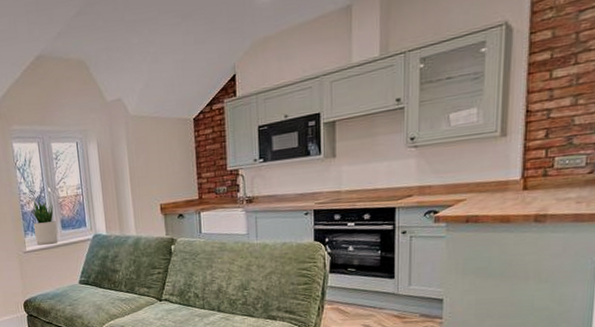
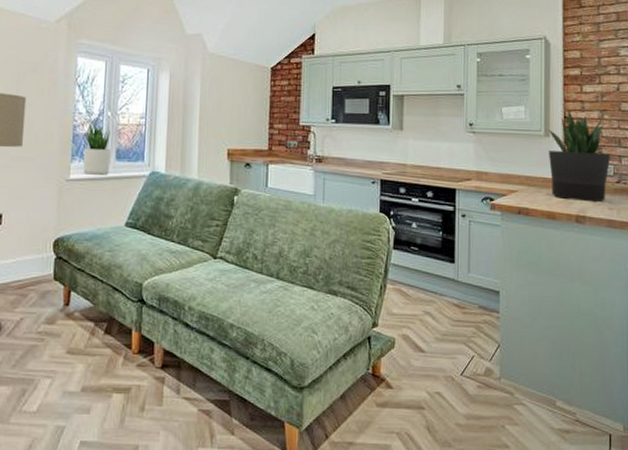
planter: none [504,101,584,200] -> present [548,109,611,203]

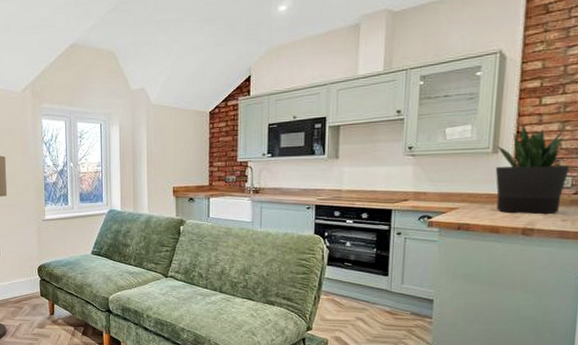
planter: present [83,123,111,176] -> none [53,173,76,216]

